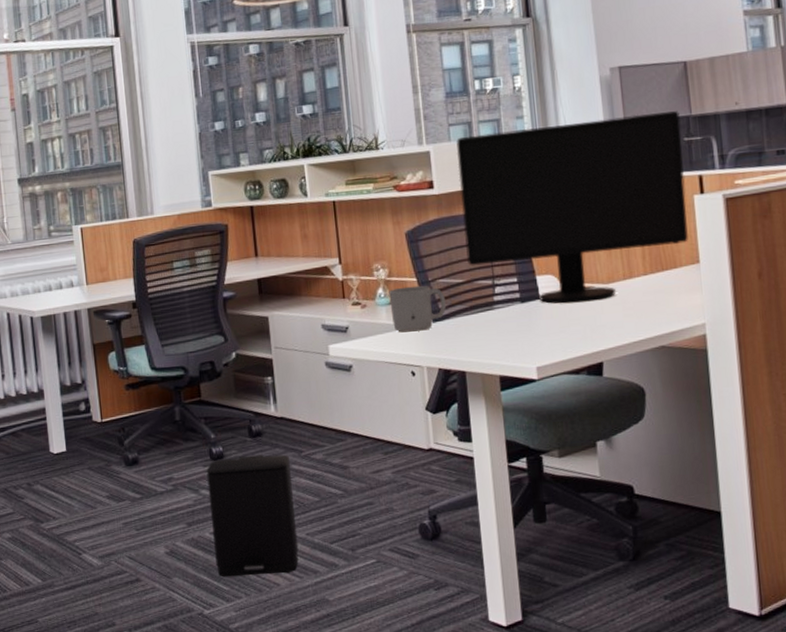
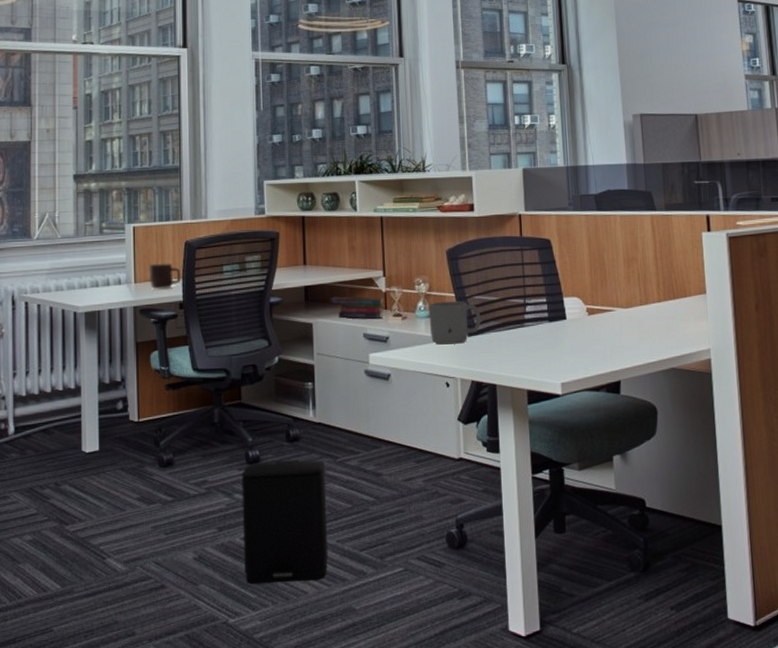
mug: none [99,262,132,291] -> present [148,263,181,290]
books: none [285,285,342,311] -> present [330,296,384,319]
computer monitor: present [456,111,688,303] -> none [496,157,697,324]

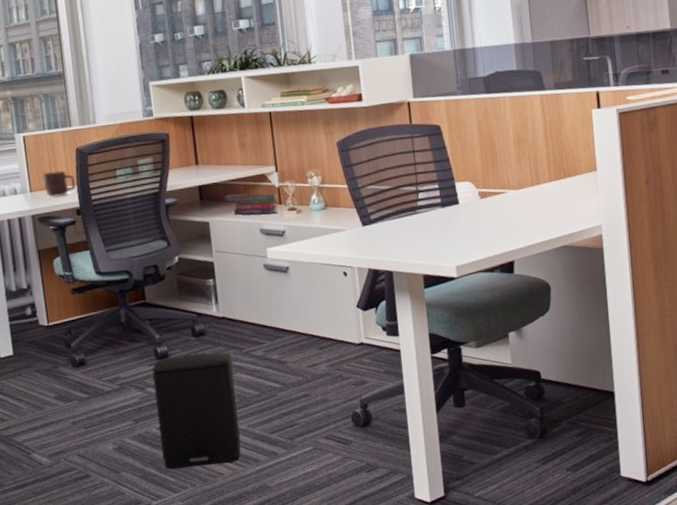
mug: present [428,300,481,345] -> none [322,191,375,236]

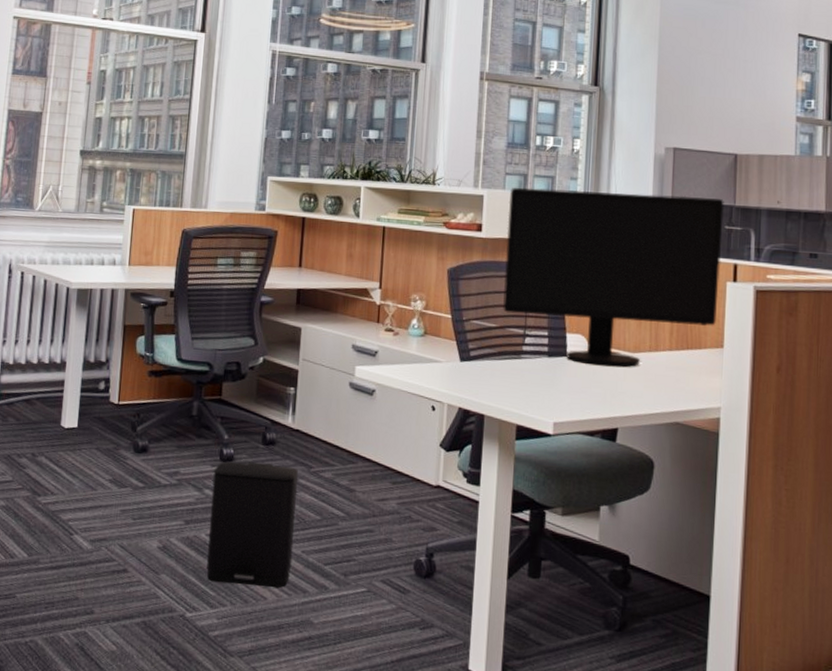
mug: present [42,170,76,198] -> none [143,248,175,275]
books: present [224,192,278,216] -> none [321,303,377,331]
computer monitor: none [383,33,587,208] -> present [503,187,724,368]

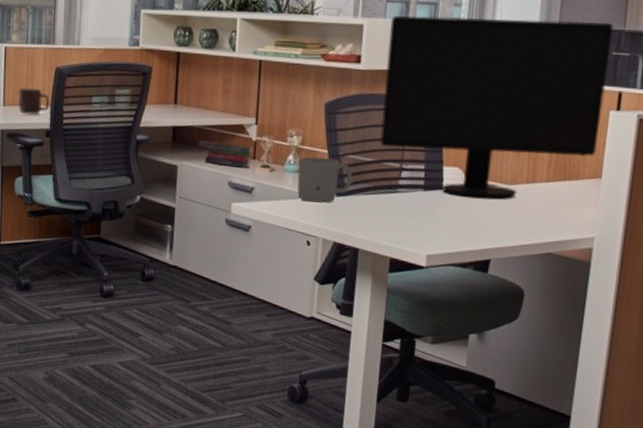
mug: none [143,248,175,275] -> present [17,87,50,115]
pedal bin: present [207,461,298,588] -> none [91,297,176,413]
books: none [321,303,377,331] -> present [197,140,253,168]
mug: none [421,321,477,368] -> present [297,157,353,203]

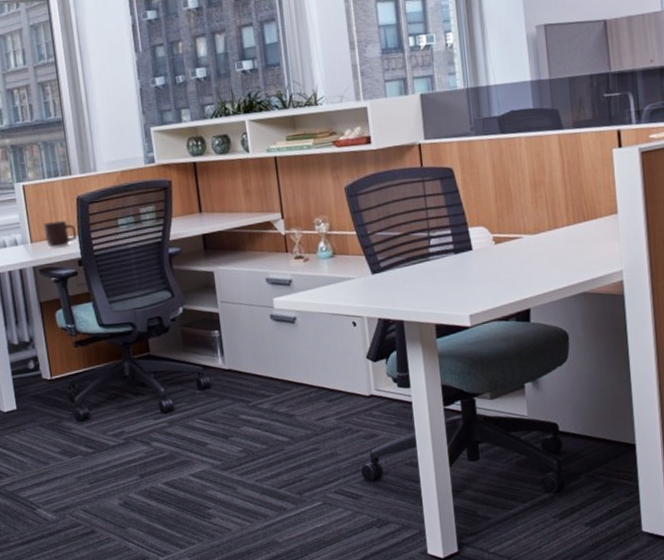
books: present [197,140,253,168] -> none [229,240,285,265]
mug: present [297,157,353,203] -> none [330,238,385,285]
computer monitor: present [380,15,614,200] -> none [392,68,608,254]

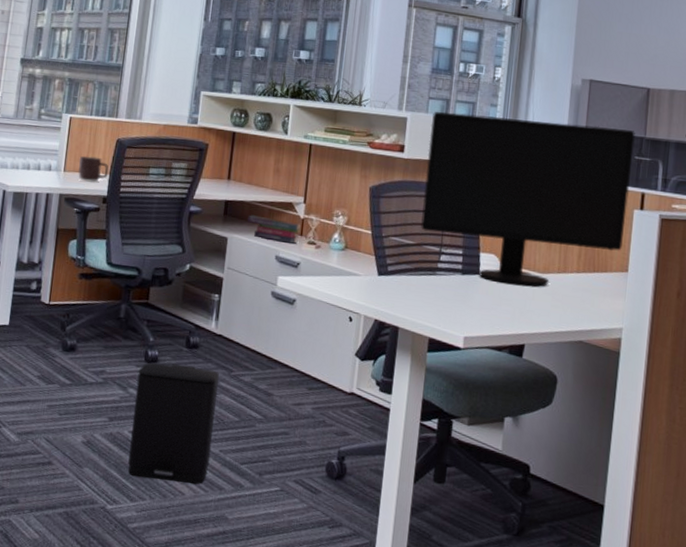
pedal bin: none [157,405,249,524] -> present [128,362,219,484]
books: none [229,240,285,265] -> present [247,215,301,244]
computer monitor: none [392,68,608,254] -> present [421,111,635,287]

